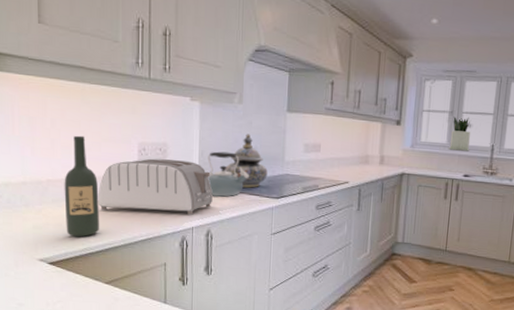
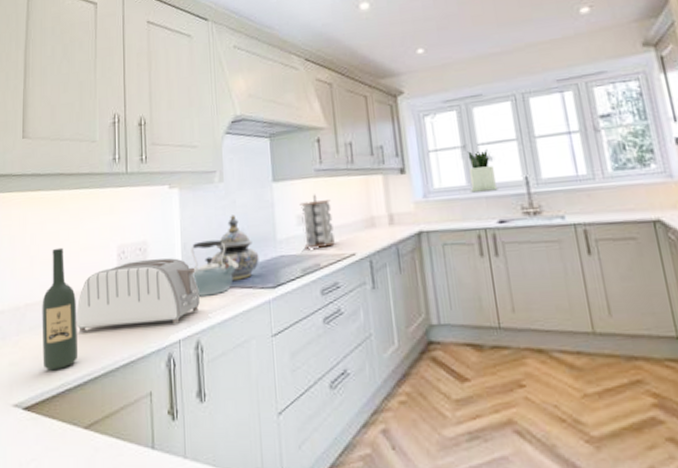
spice rack: none [307,128,335,173] -> present [299,194,335,249]

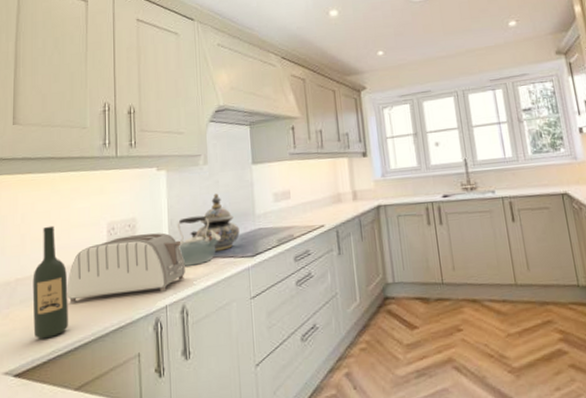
spice rack: present [299,194,335,249] -> none [276,174,306,222]
planter: present [467,148,500,193] -> none [418,135,444,172]

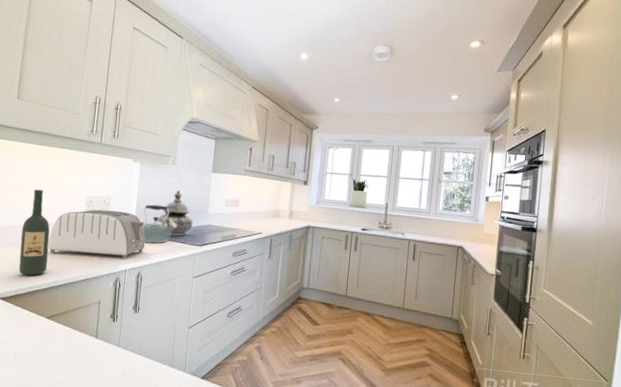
planter: none [418,135,444,172] -> present [348,178,368,208]

